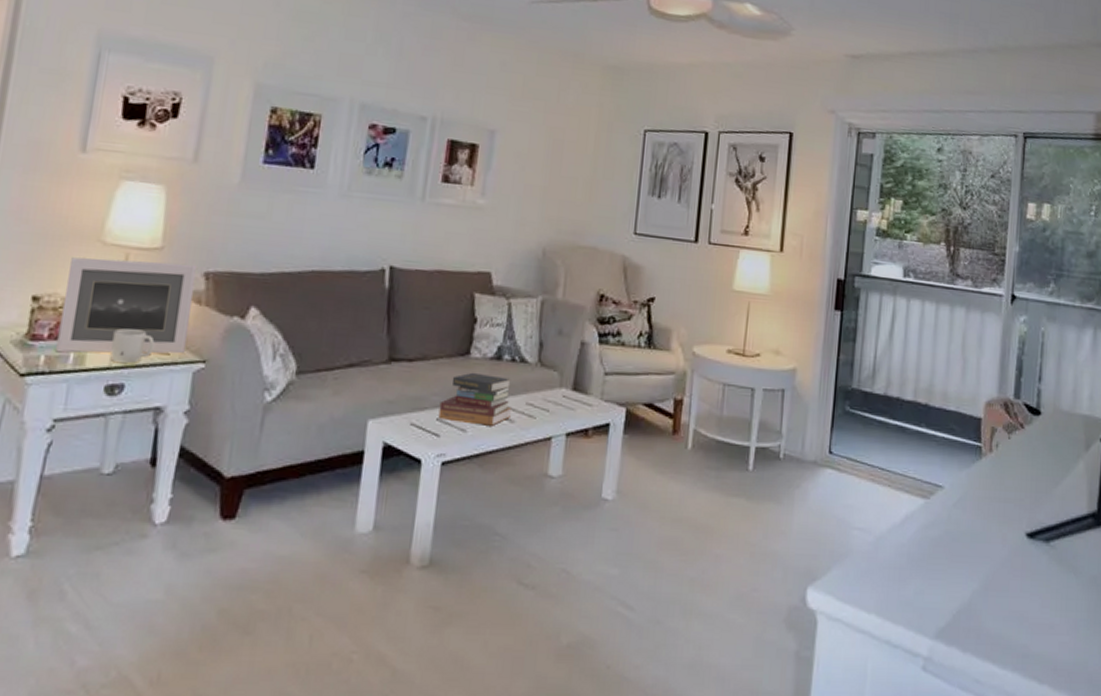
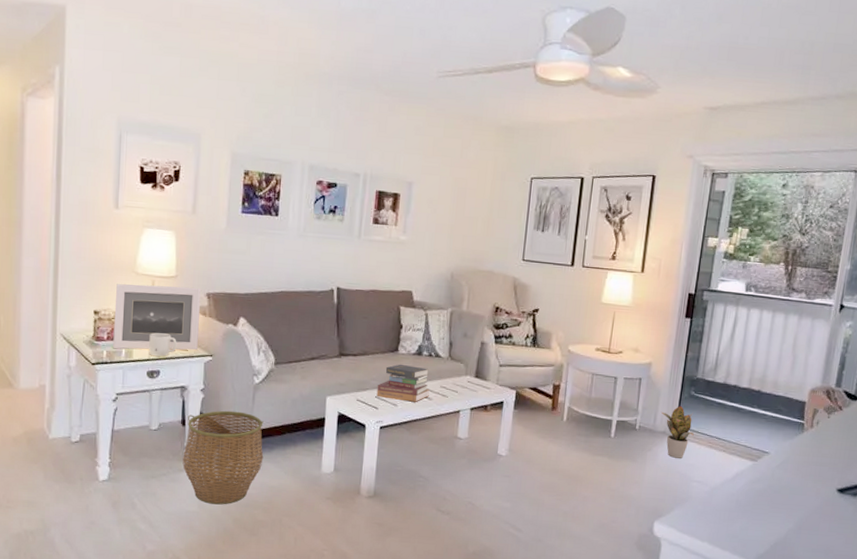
basket: none [146,442,275,588] -> present [182,410,264,505]
potted plant: none [811,425,852,497] -> present [661,405,694,458]

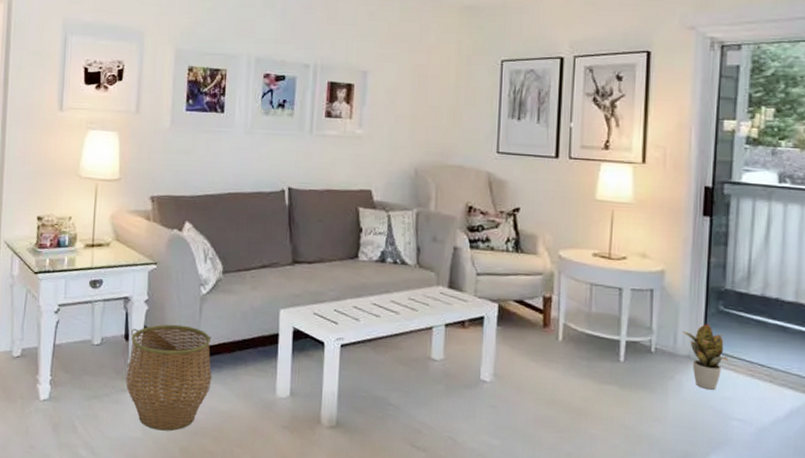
picture frame: present [113,284,201,351] -> none [56,188,144,258]
mug: present [149,333,177,357] -> none [91,239,120,266]
books: present [376,364,429,402] -> none [335,272,396,317]

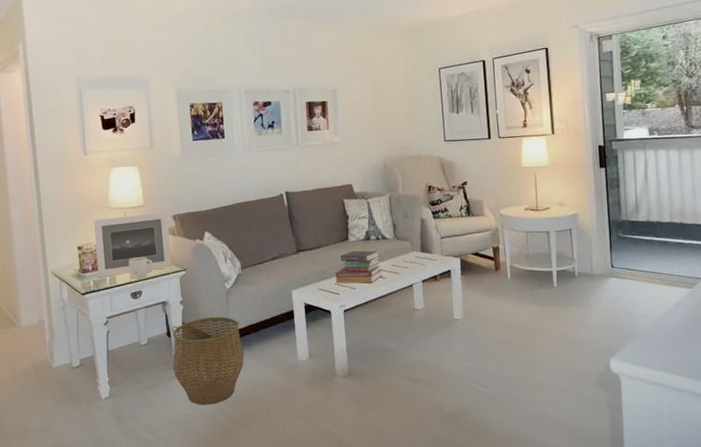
picture frame: none [56,188,144,258] -> present [94,212,172,278]
mug: none [91,239,120,266] -> present [128,257,154,279]
books: none [335,272,396,317] -> present [335,250,383,284]
potted plant: present [683,323,728,390] -> none [596,247,630,297]

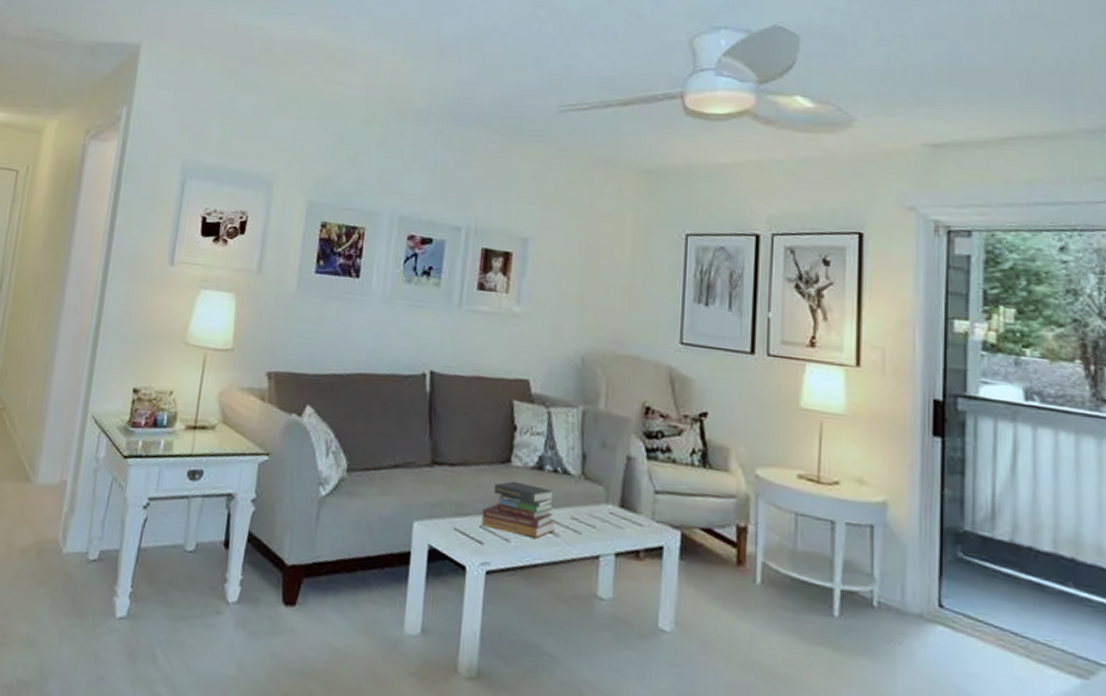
picture frame: present [94,212,172,278] -> none [150,356,261,447]
mug: present [128,257,154,279] -> none [192,420,227,453]
basket: present [171,316,245,405] -> none [221,531,329,669]

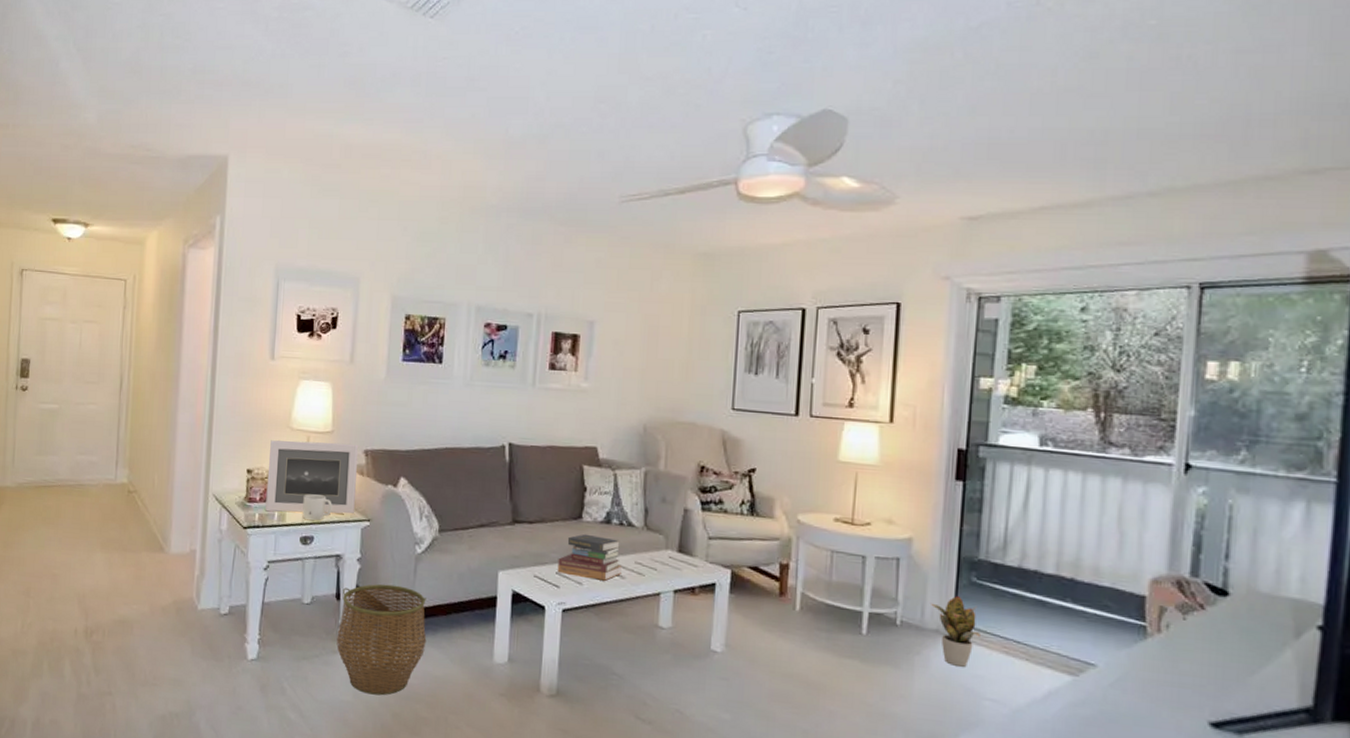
picture frame: none [150,356,261,447] -> present [265,440,358,515]
mug: none [192,420,227,453] -> present [302,494,332,522]
basket: none [221,531,329,669] -> present [336,584,427,696]
potted plant: none [912,573,971,662] -> present [931,595,980,667]

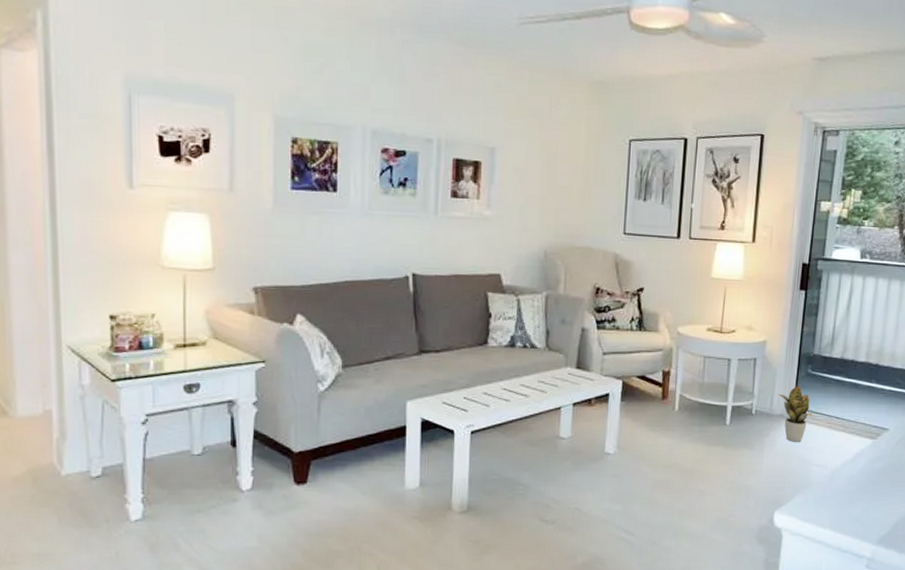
picture frame: present [265,440,358,515] -> none [136,280,246,361]
mug: present [302,494,332,522] -> none [184,338,220,367]
basket: present [336,584,427,696] -> none [235,425,335,537]
books: present [557,534,622,581] -> none [465,358,526,401]

